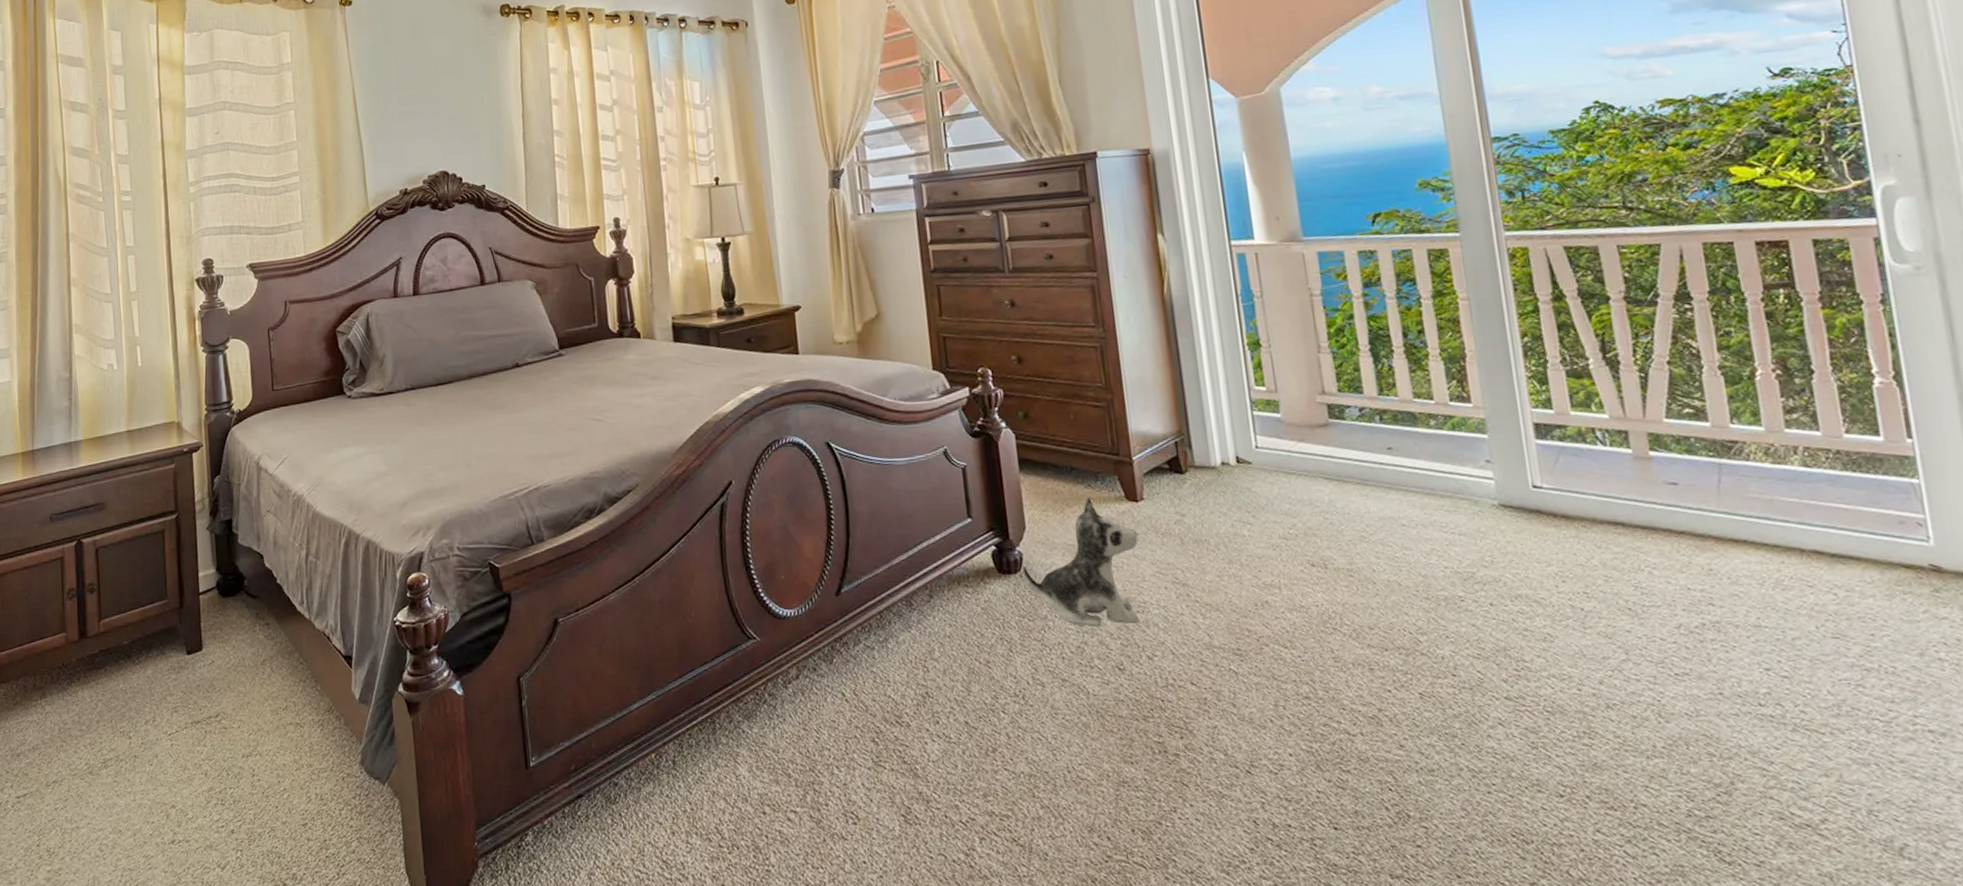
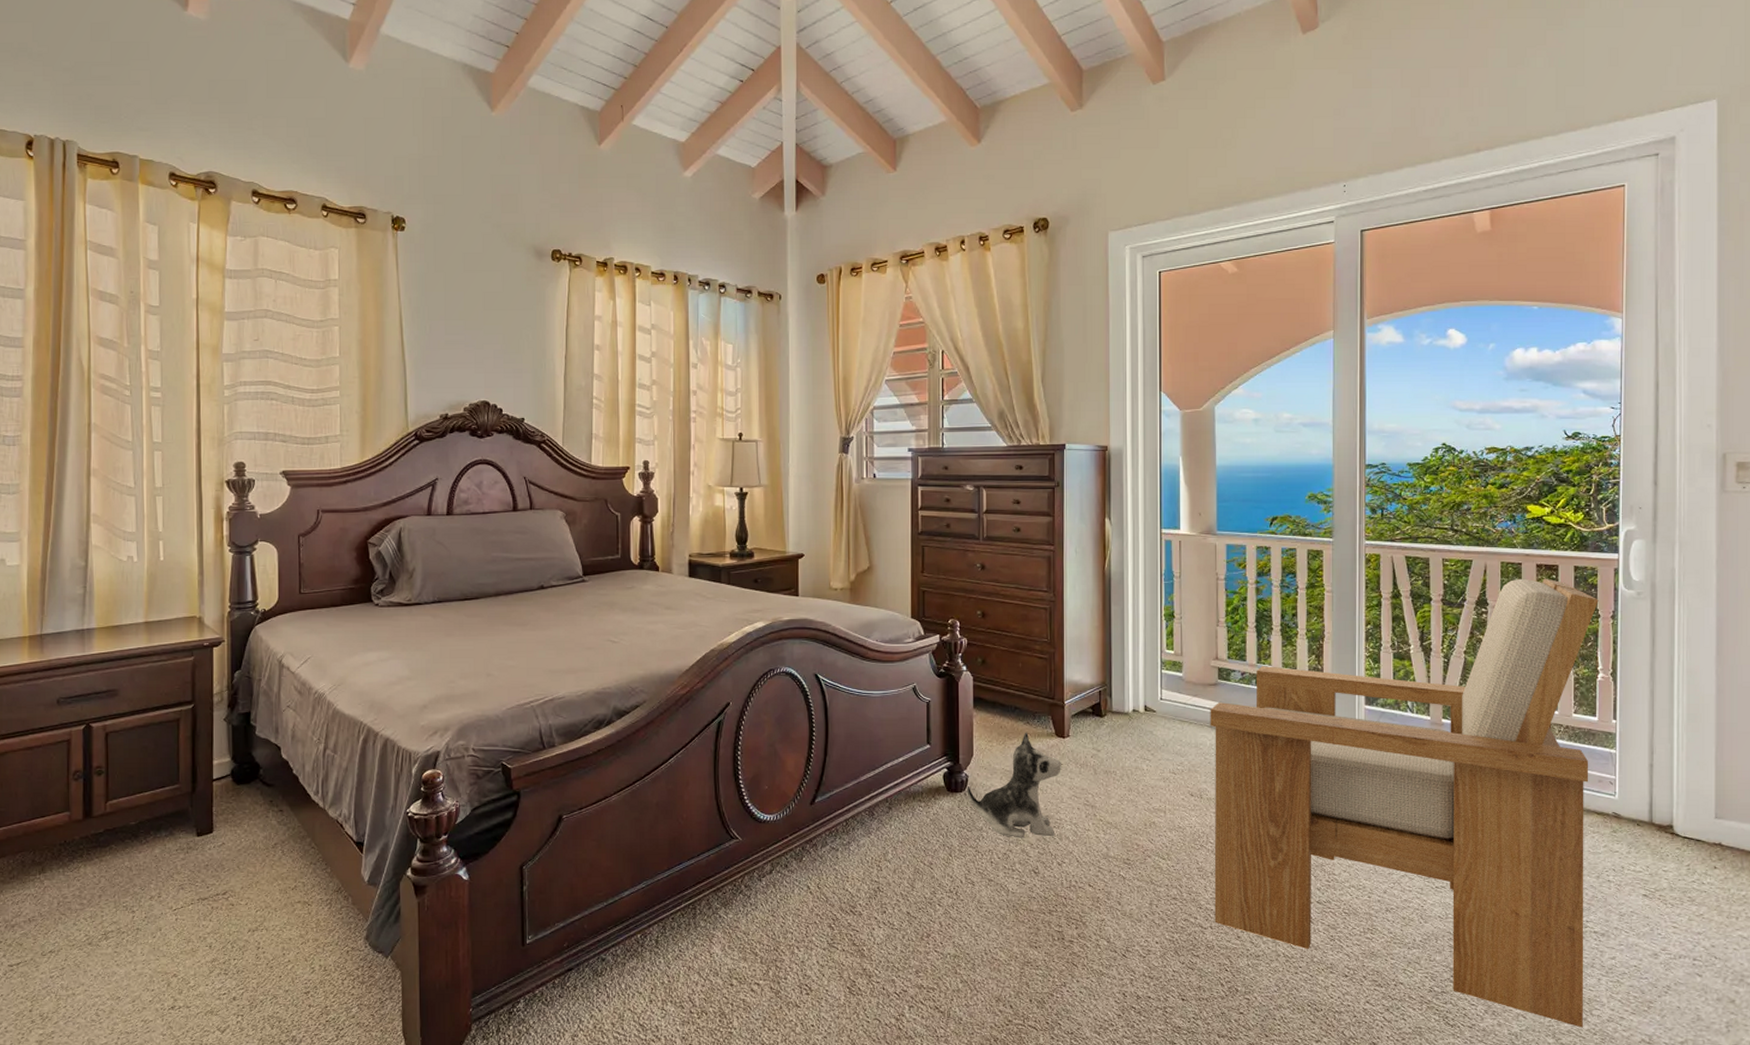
armchair: none [1323,258,1934,867] -> present [1210,578,1599,1028]

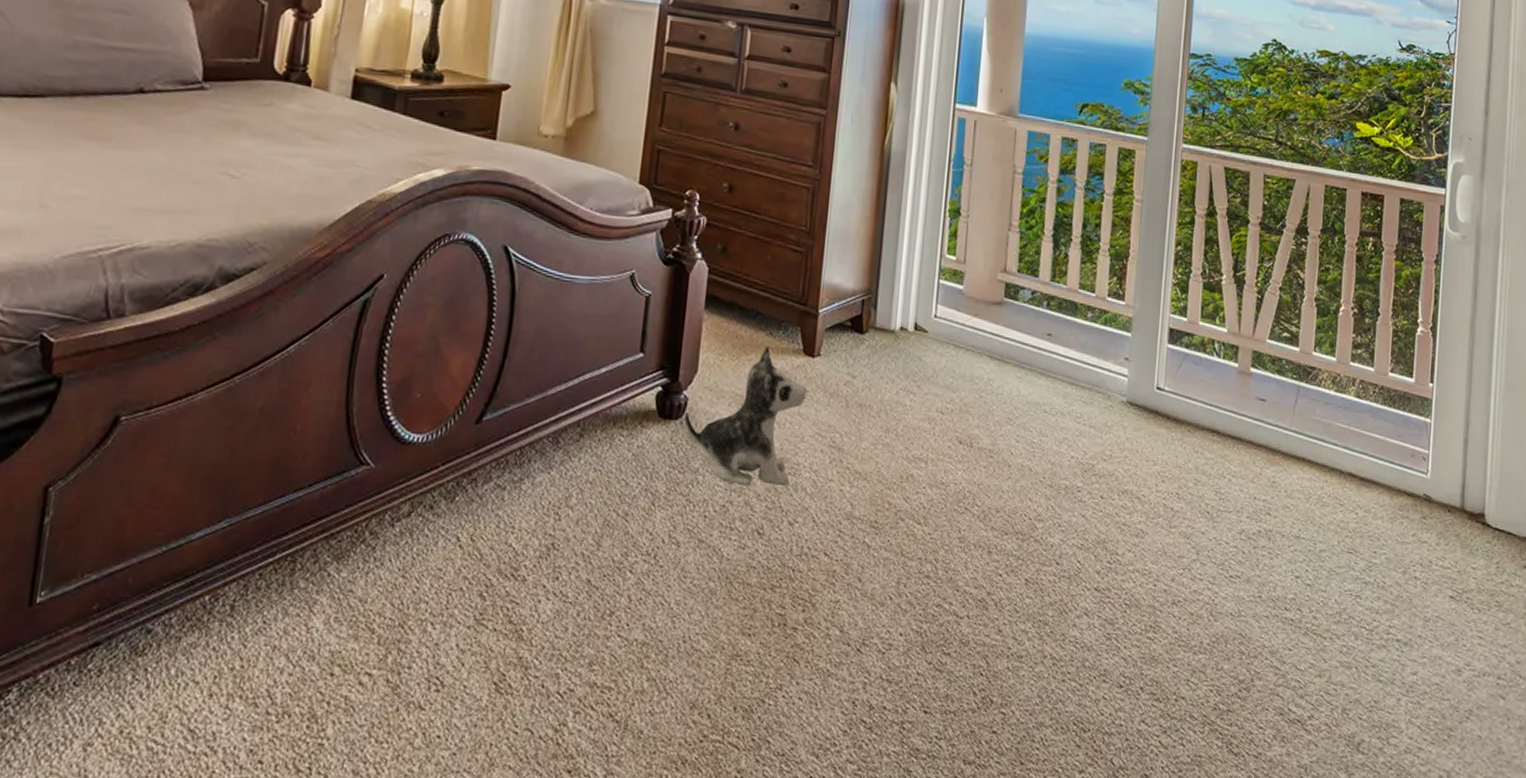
armchair: present [1210,578,1599,1028] -> none [973,206,1423,760]

